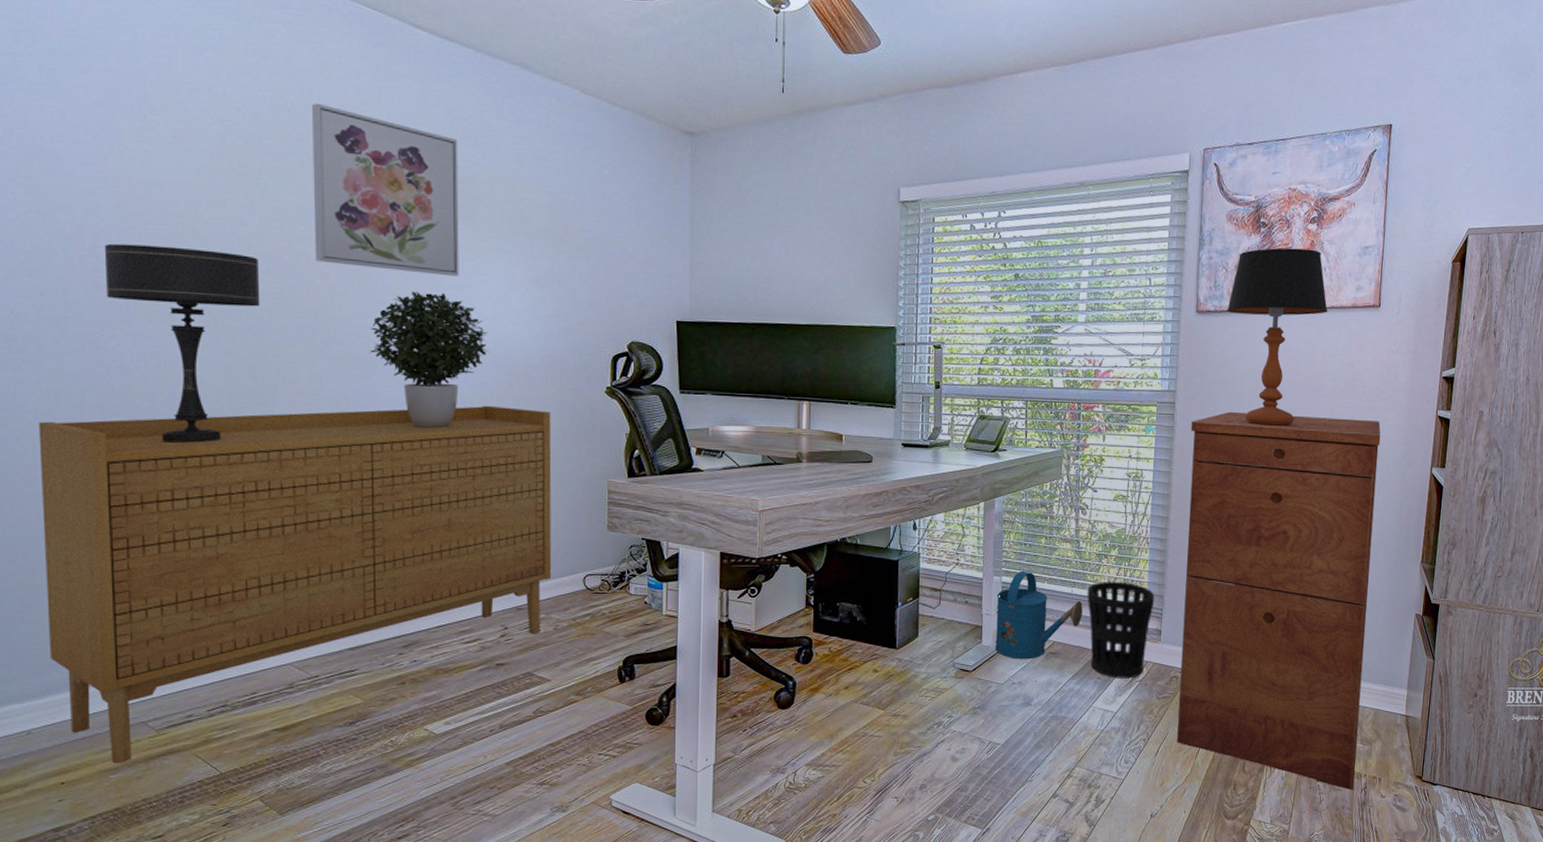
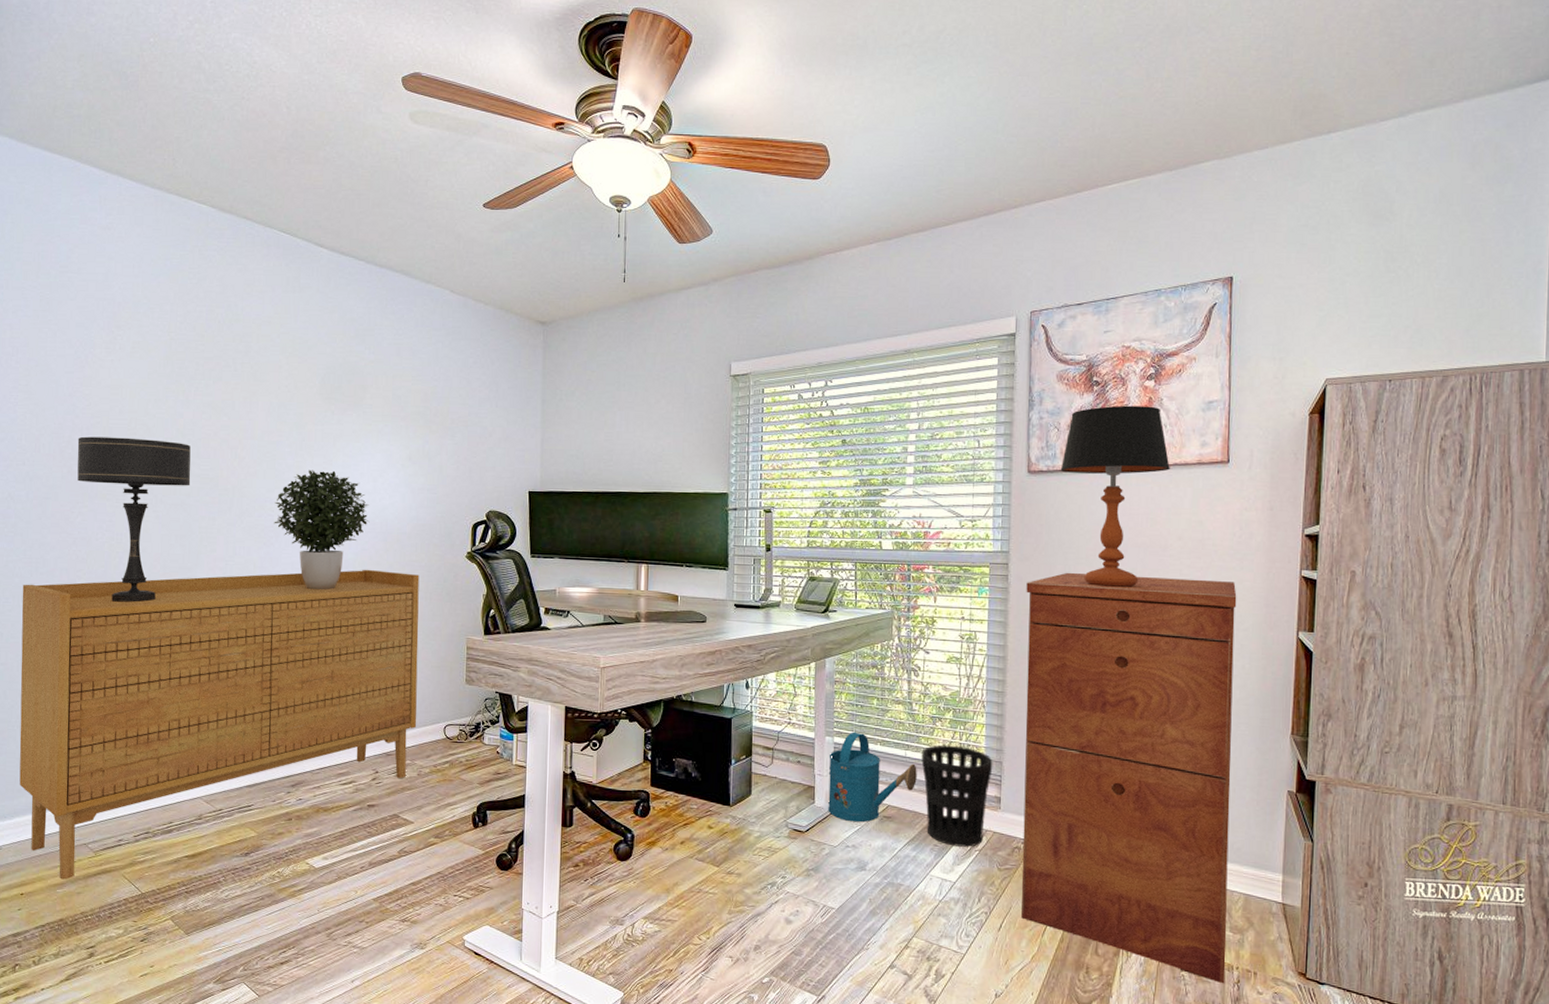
wall art: present [311,103,459,277] -> none [234,314,350,456]

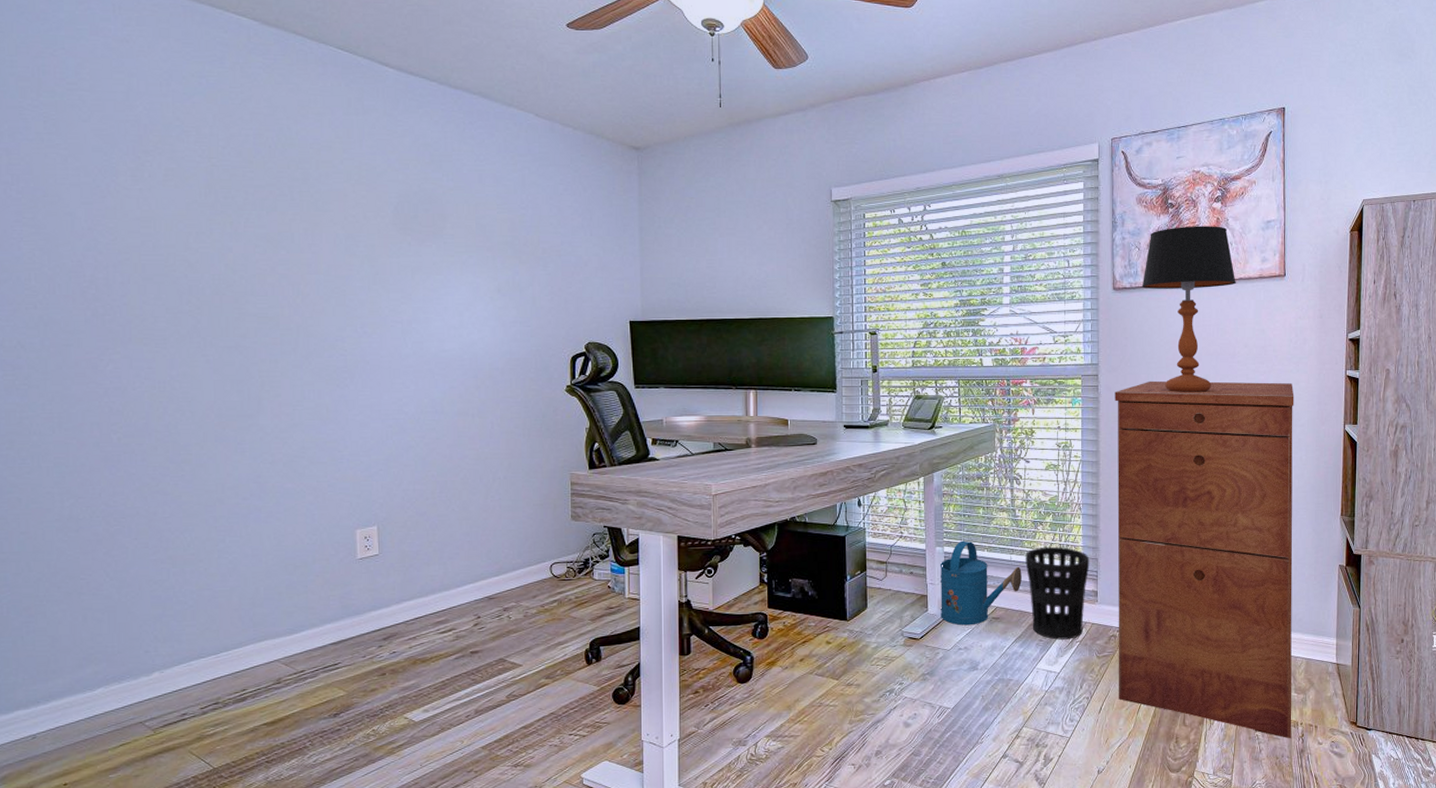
sideboard: present [19,569,419,880] -> none [43,408,521,763]
table lamp: present [77,436,191,603] -> none [102,275,246,456]
potted plant: present [274,470,370,590] -> none [347,305,457,433]

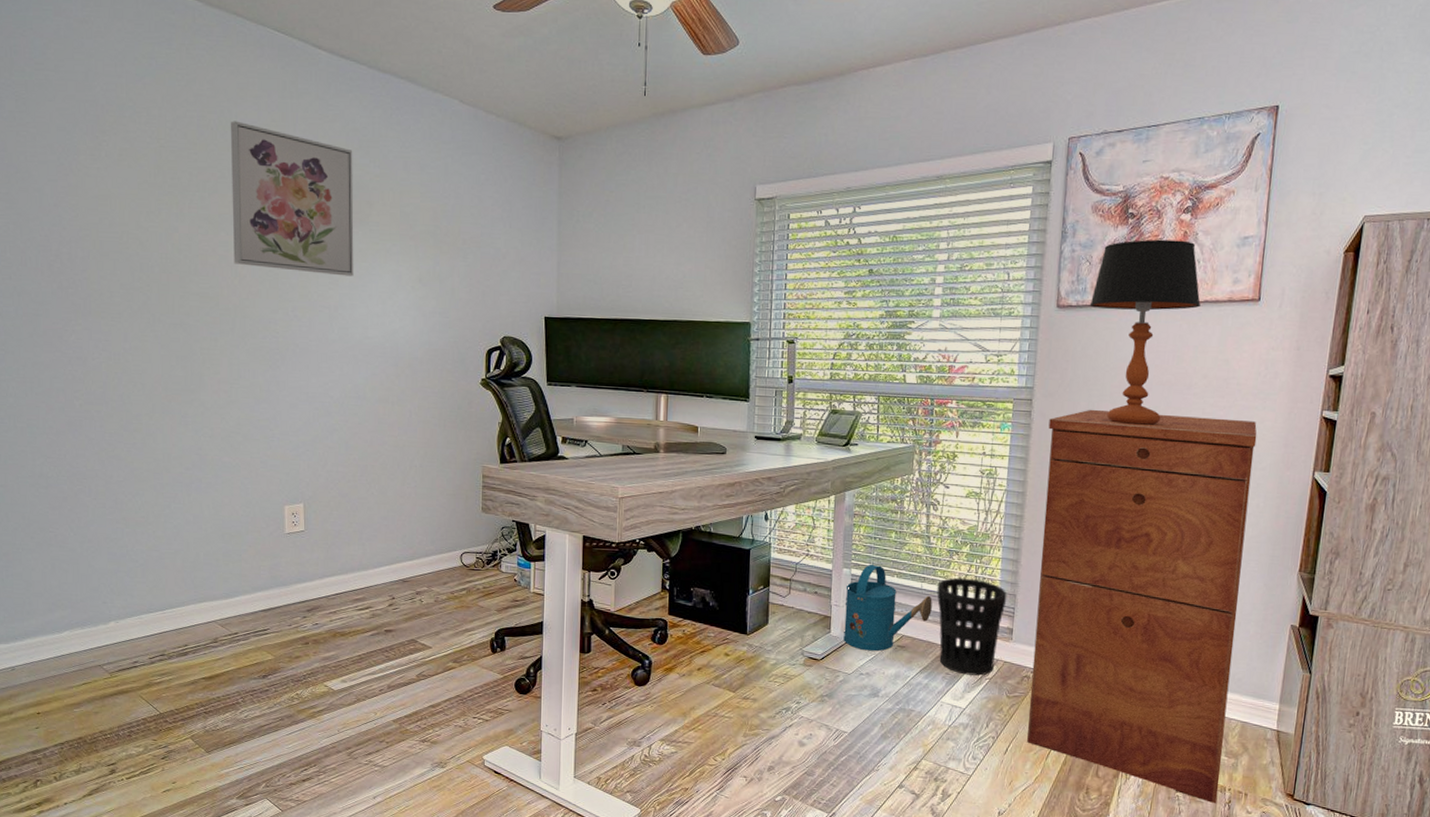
wall art: none [290,138,428,290] -> present [230,121,354,276]

